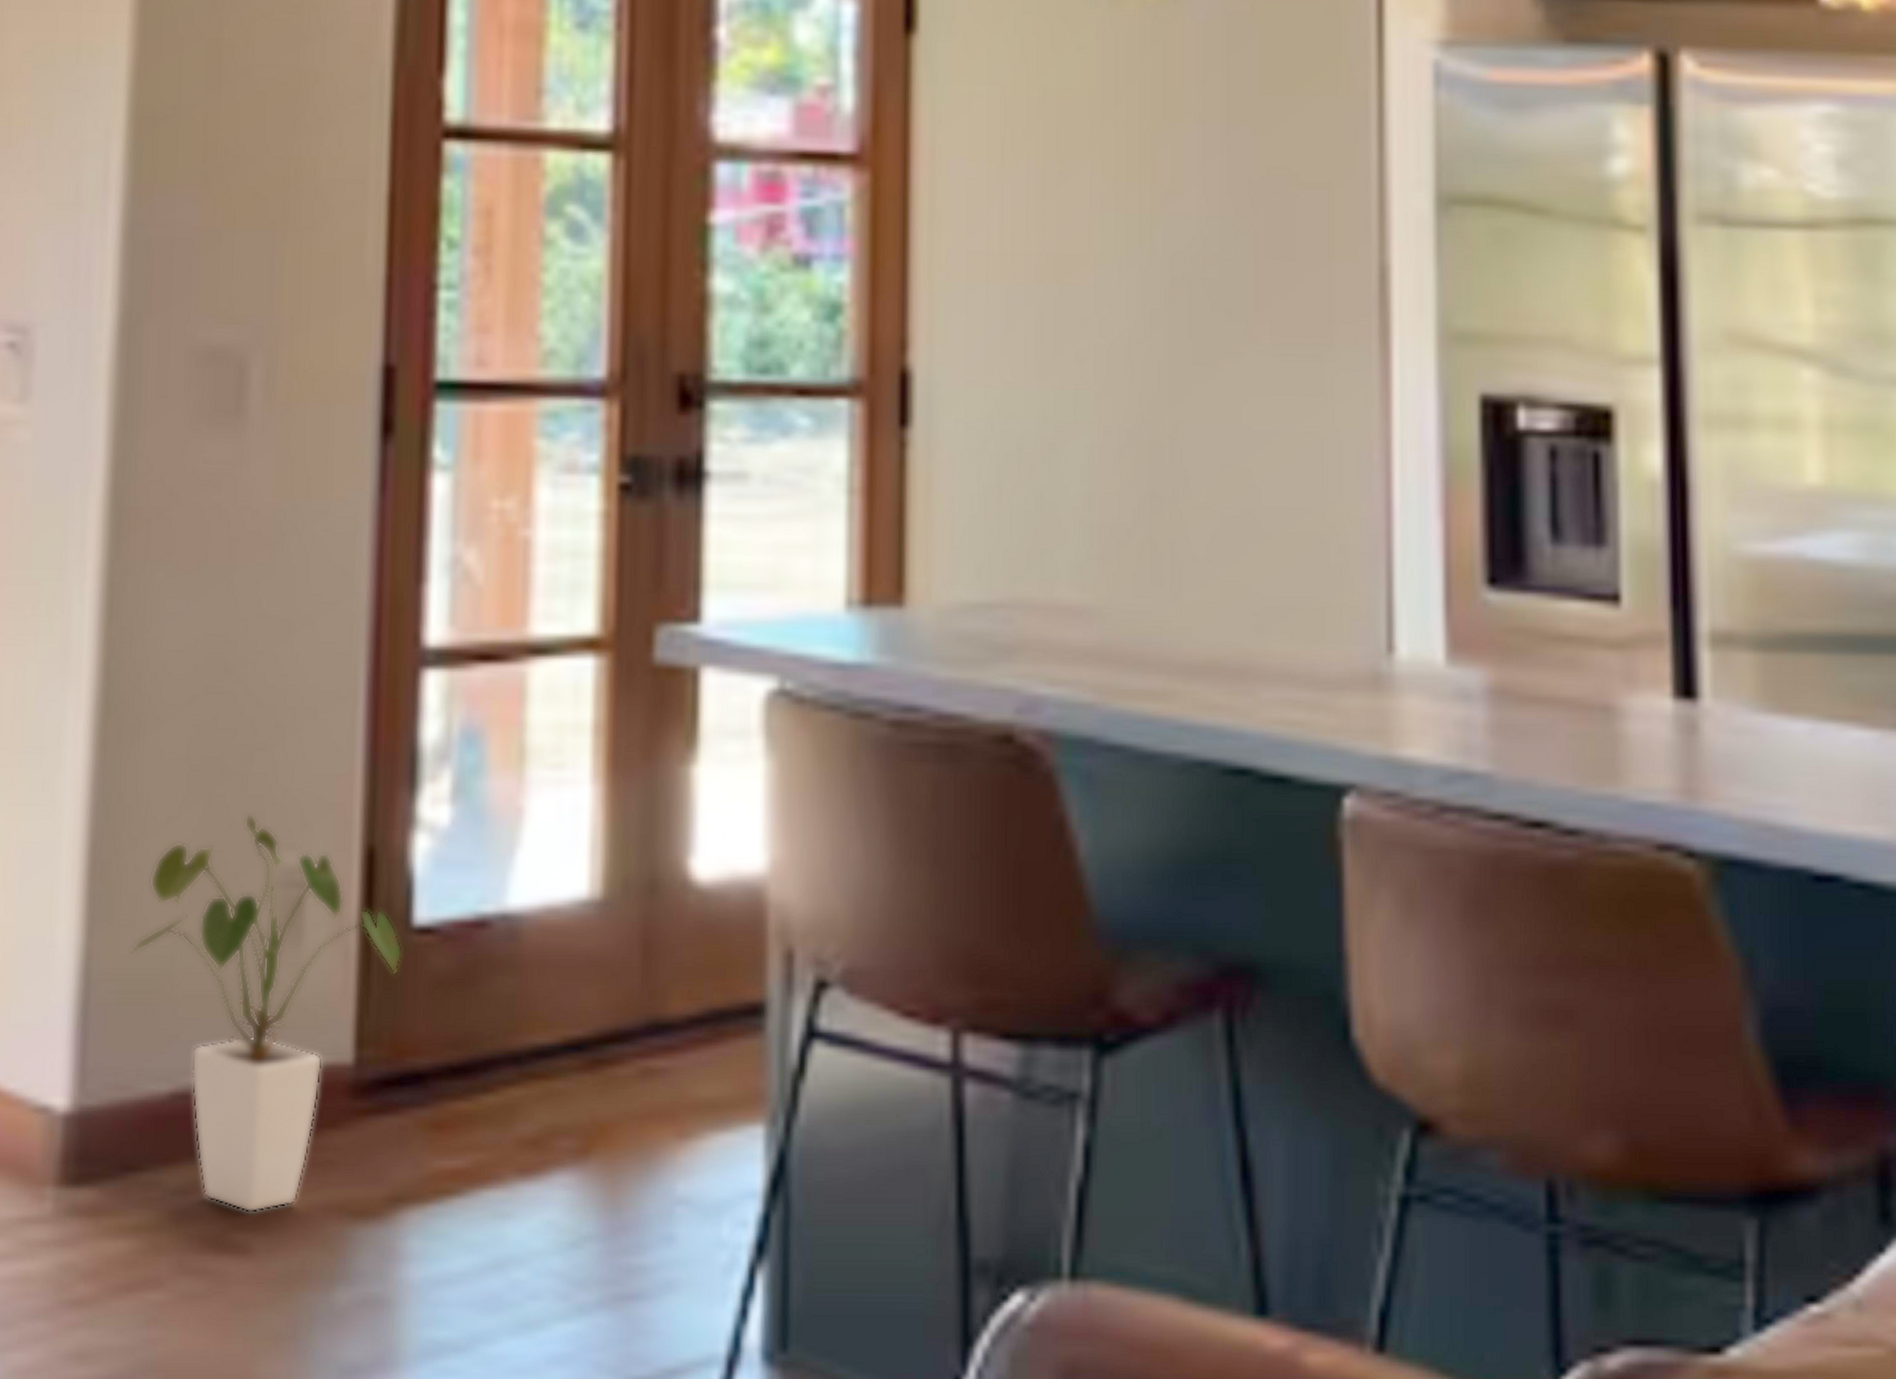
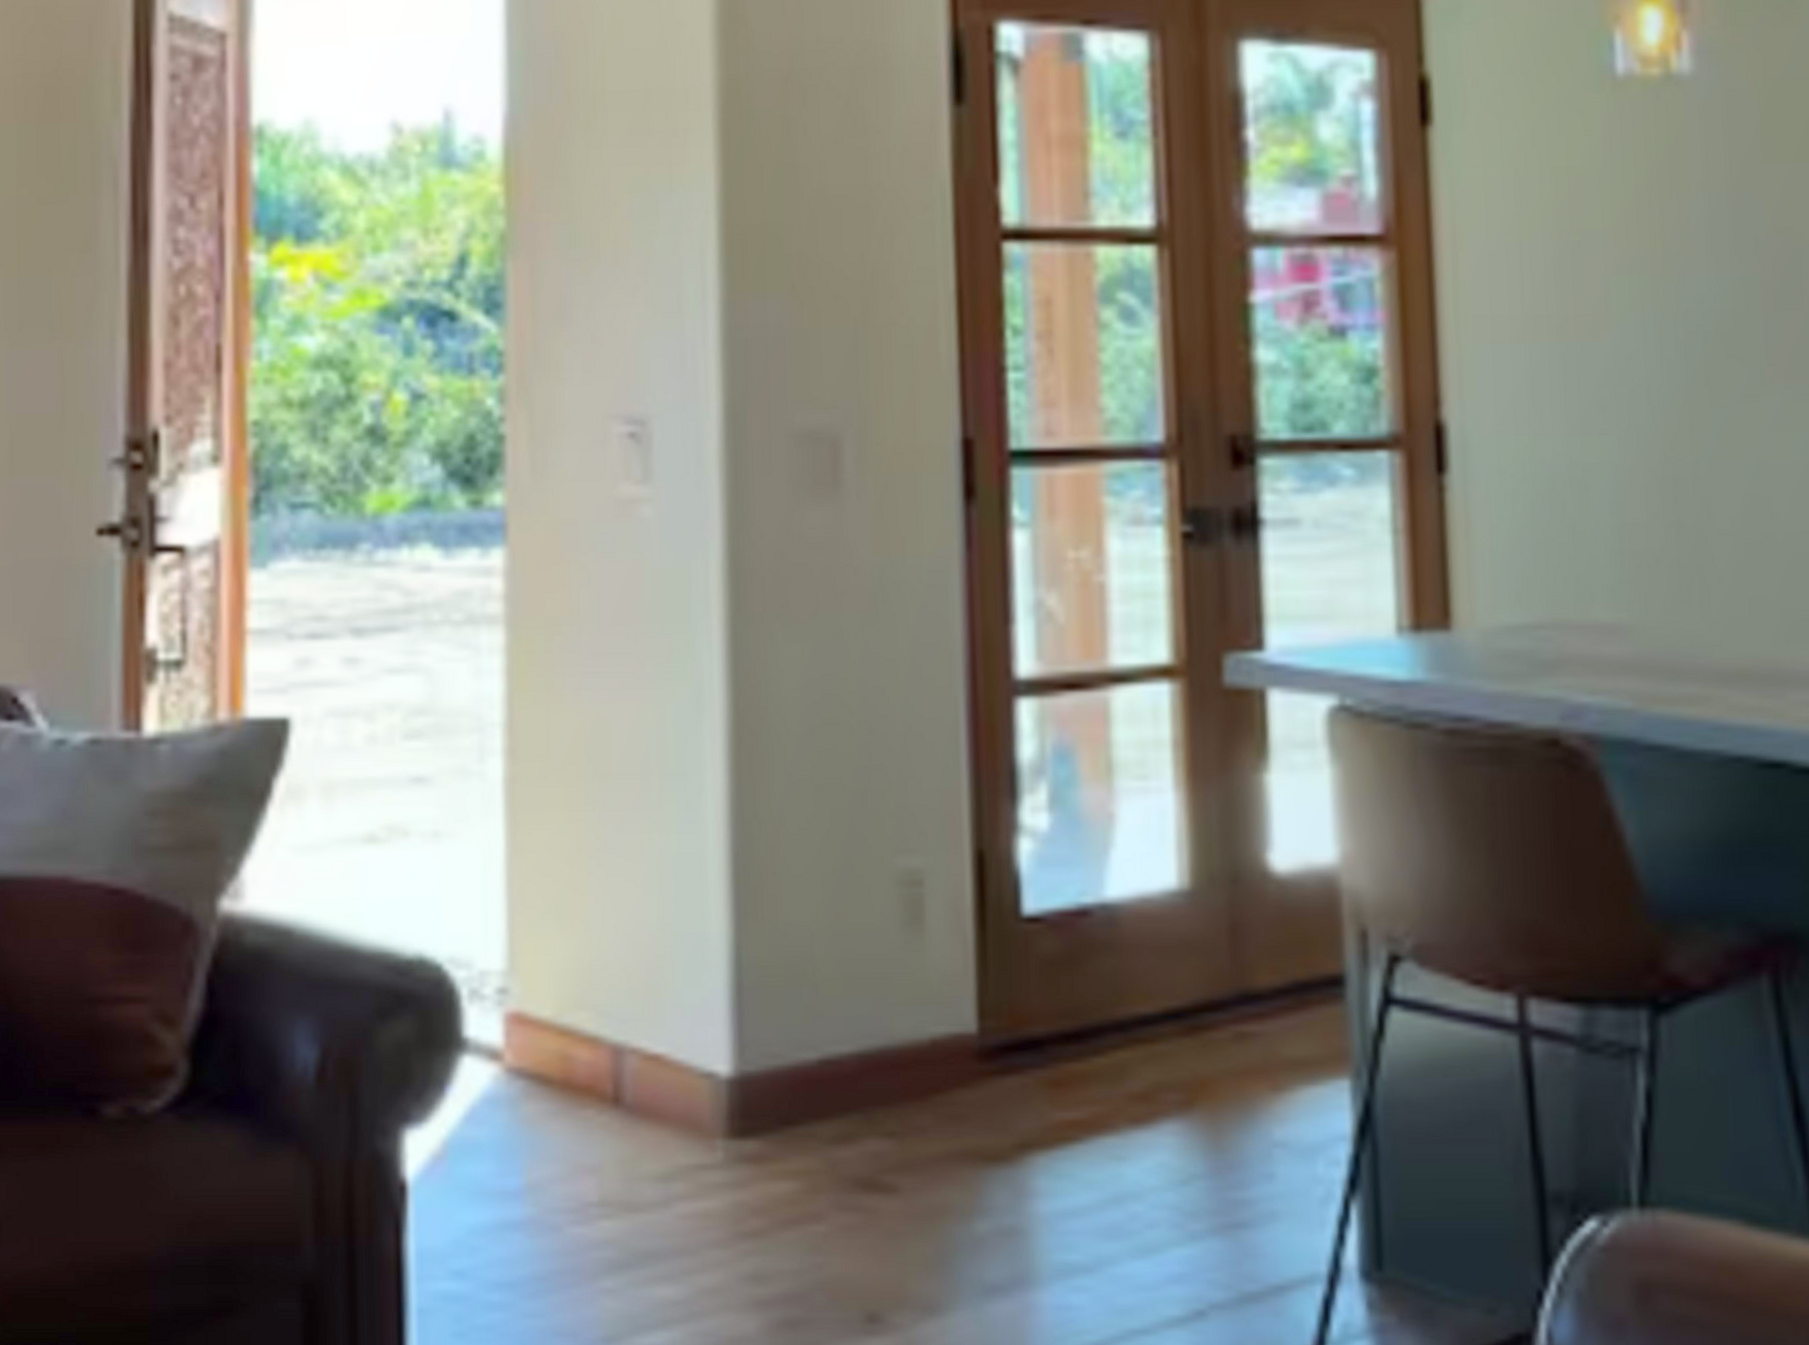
house plant: present [130,814,402,1213] -> none [774,825,1014,1159]

